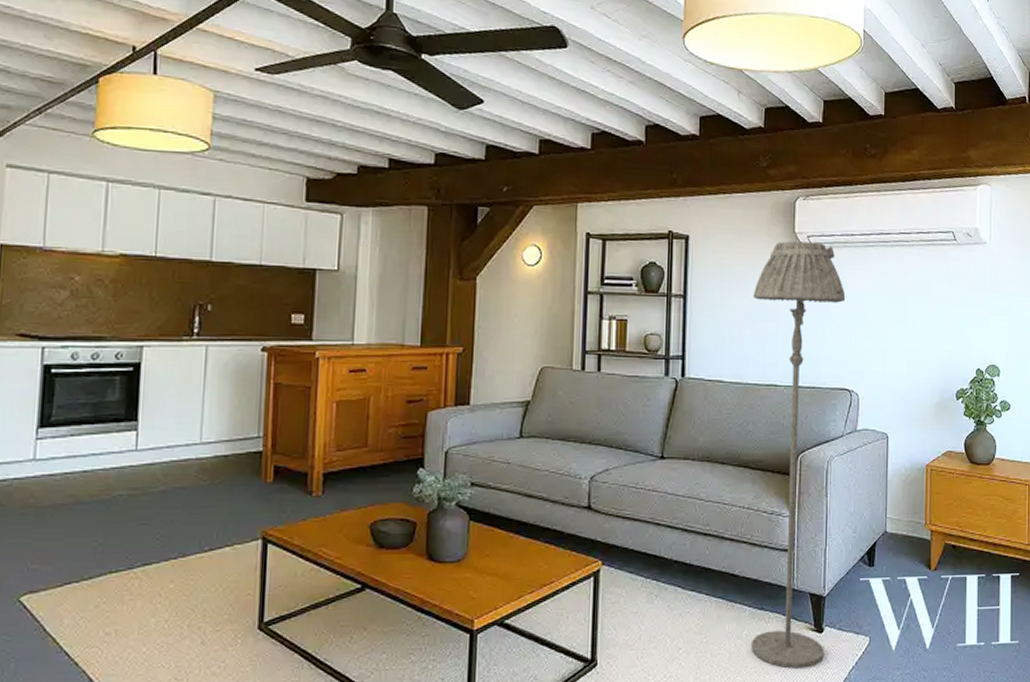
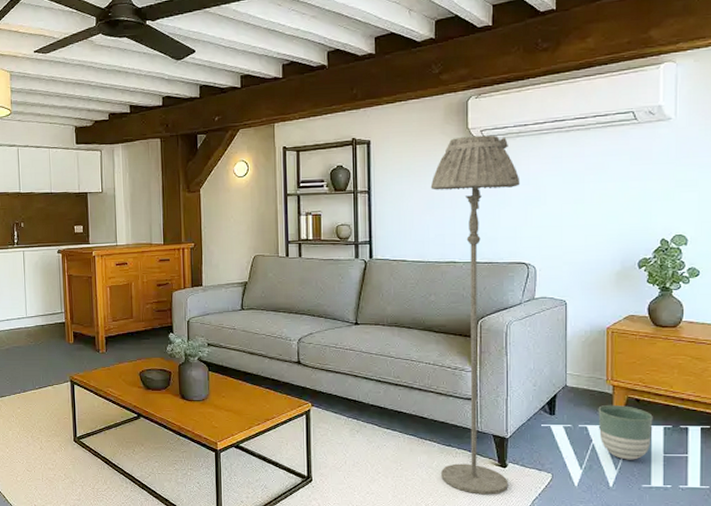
planter: none [916,552,968,616] -> present [598,404,653,460]

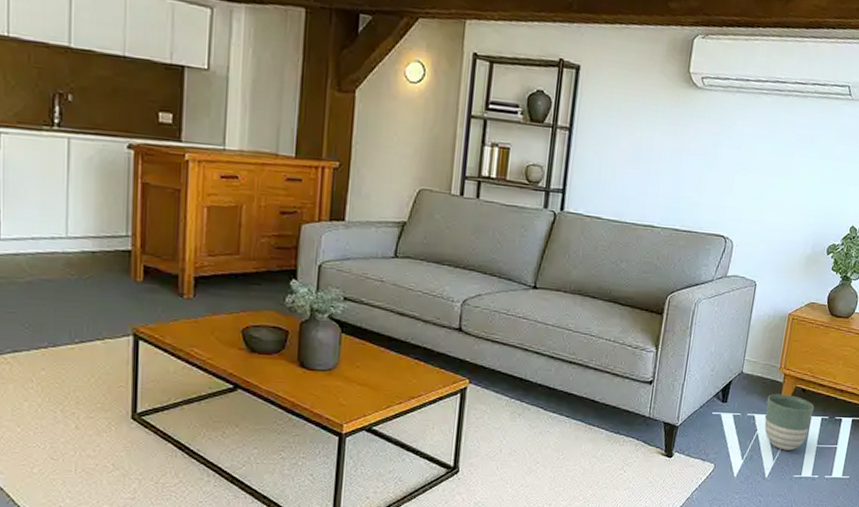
floor lamp: present [430,135,520,495] -> none [604,80,733,487]

